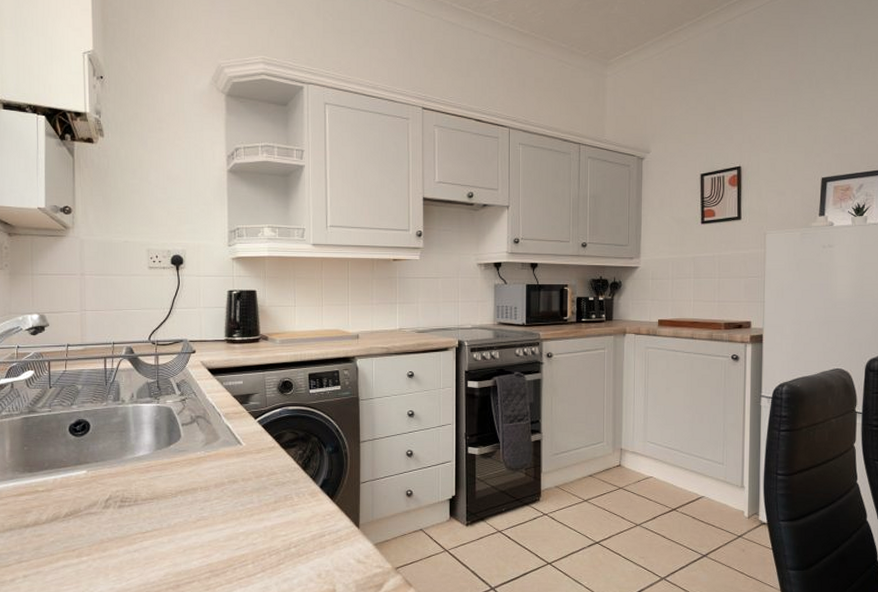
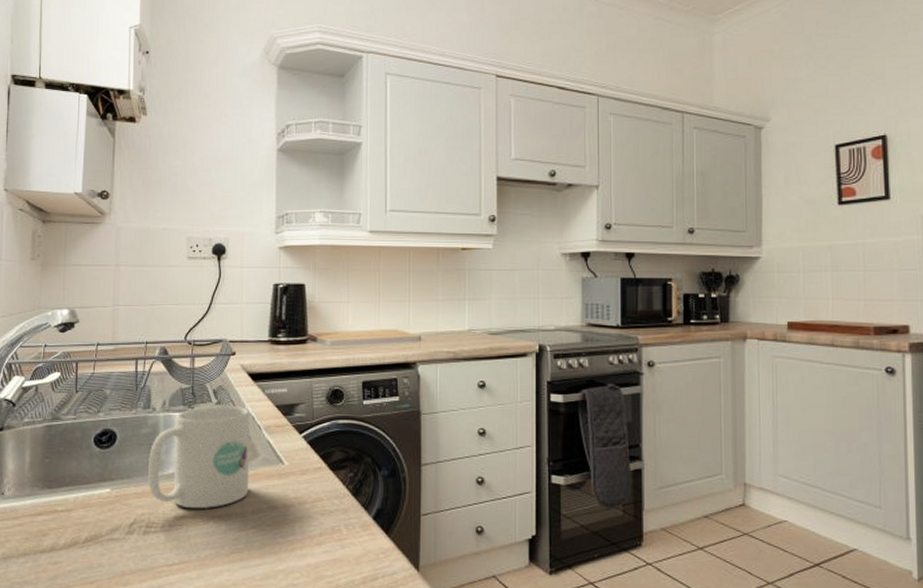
mug: none [120,397,212,485] -> present [147,406,250,509]

